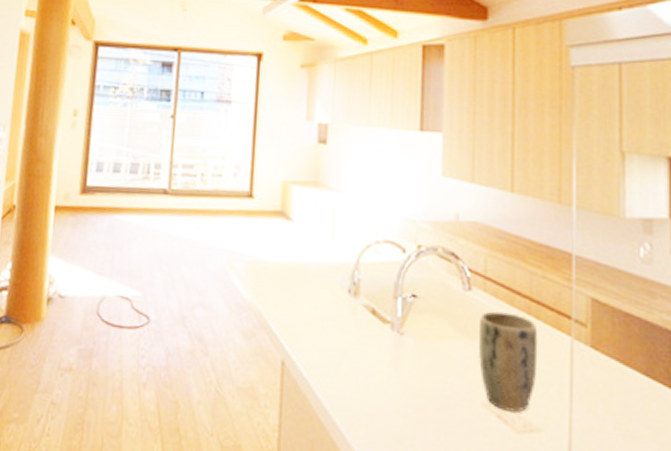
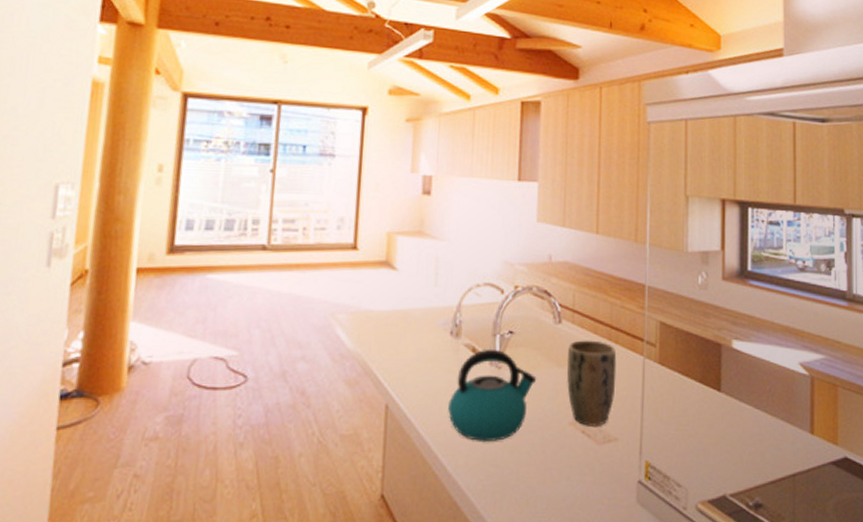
kettle: none [346,311,444,415] -> present [448,349,537,443]

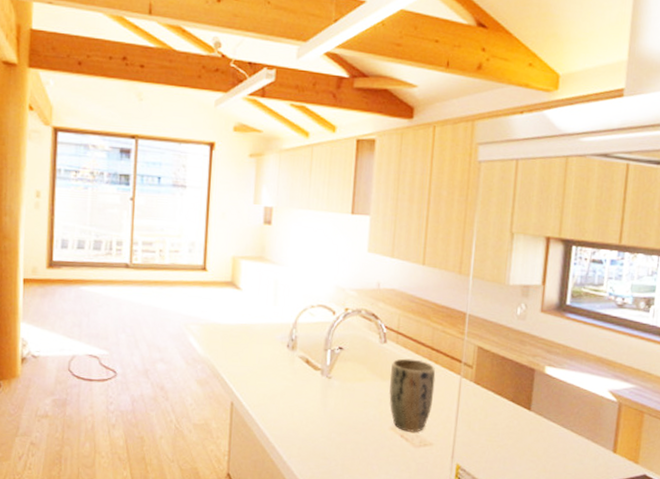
kettle: present [448,349,537,443] -> none [284,361,363,439]

